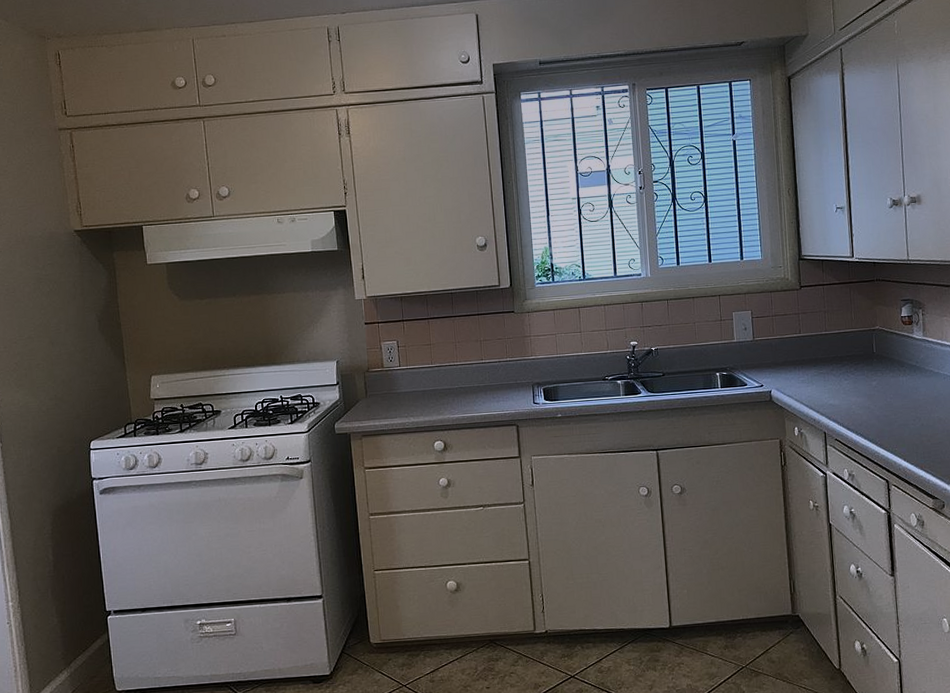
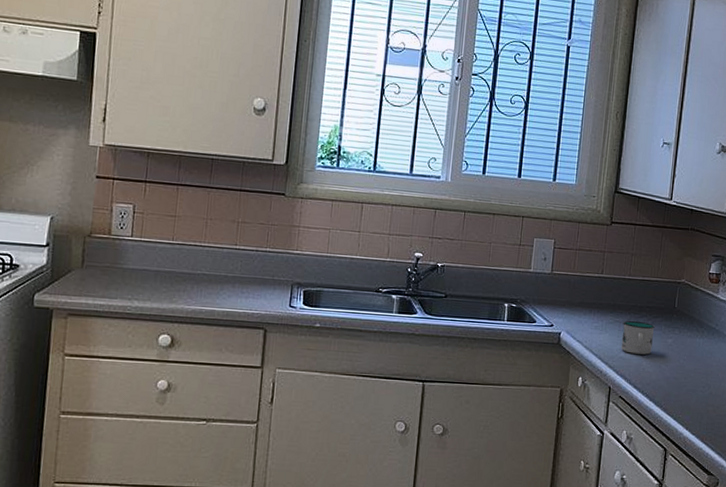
mug: none [827,370,859,400] -> present [621,320,656,355]

